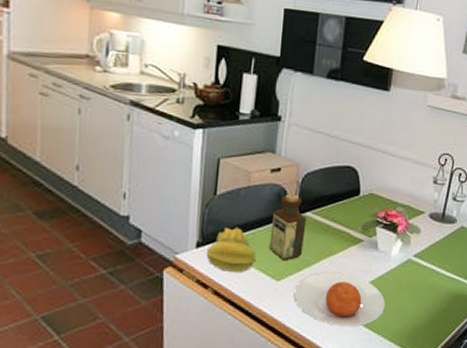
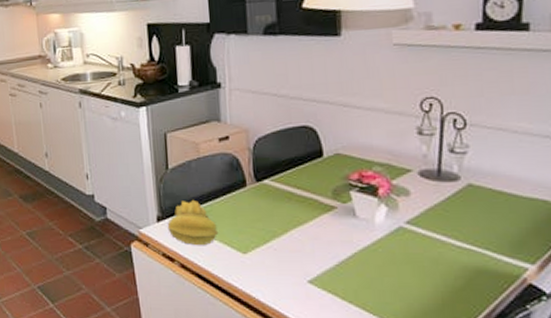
bottle: present [269,193,307,261] -> none [228,161,267,233]
plate: present [293,272,385,327] -> none [263,243,377,306]

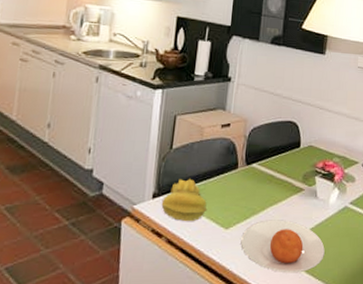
plate: none [263,243,377,306] -> present [240,220,325,273]

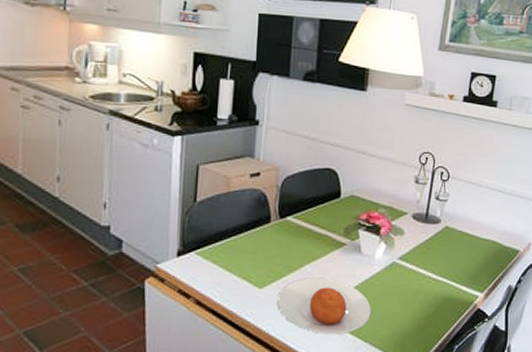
fruit: present [161,178,207,221] -> none [187,234,239,280]

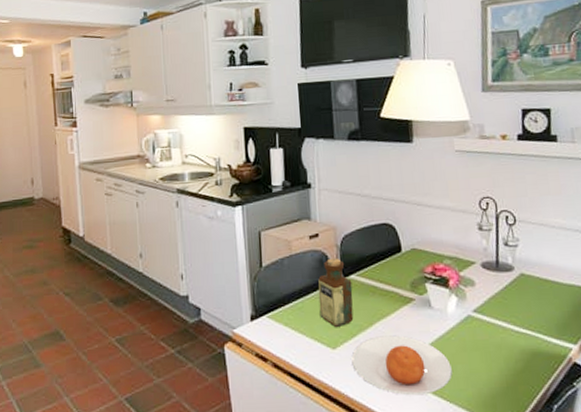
bottle: none [251,198,288,268] -> present [318,258,354,328]

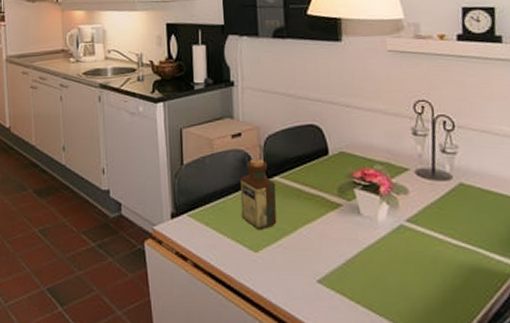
plate: present [351,335,452,396] -> none [274,241,383,306]

